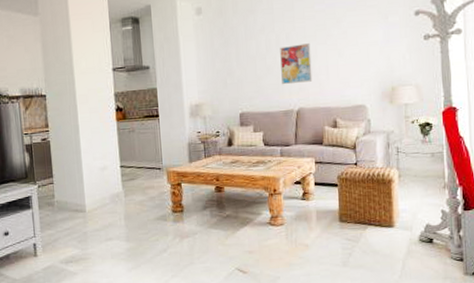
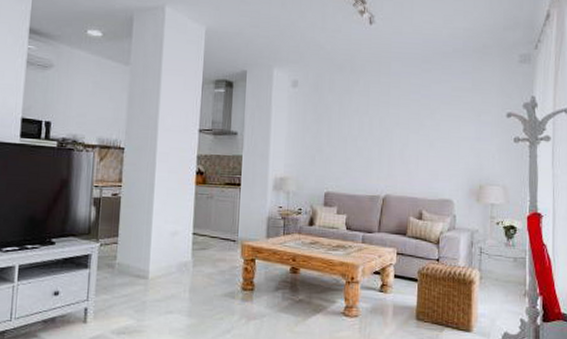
wall art: present [280,42,313,85] -> none [371,129,403,170]

